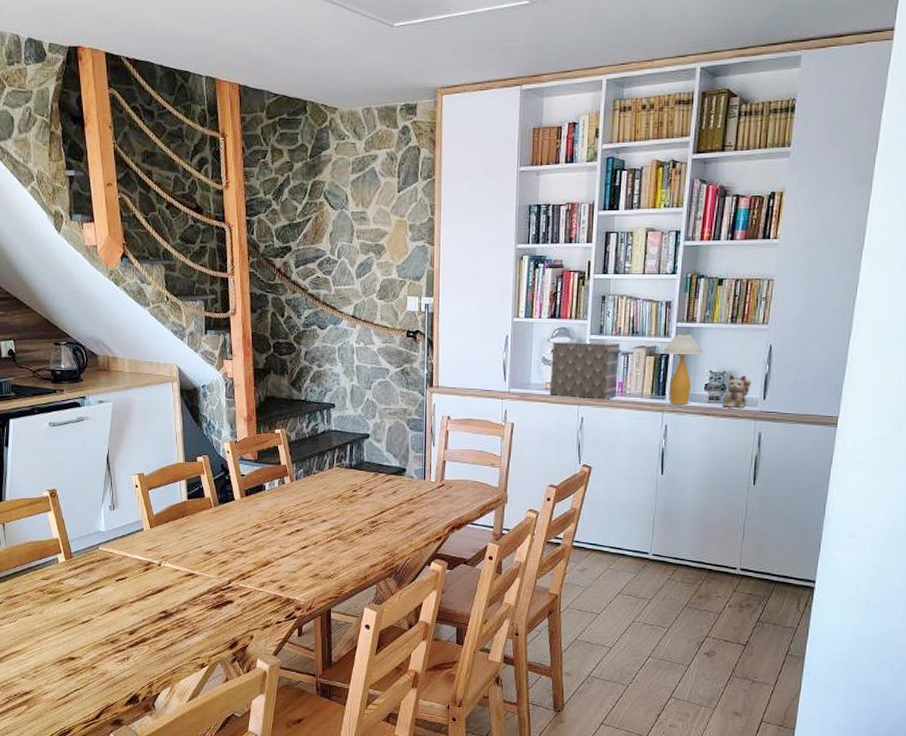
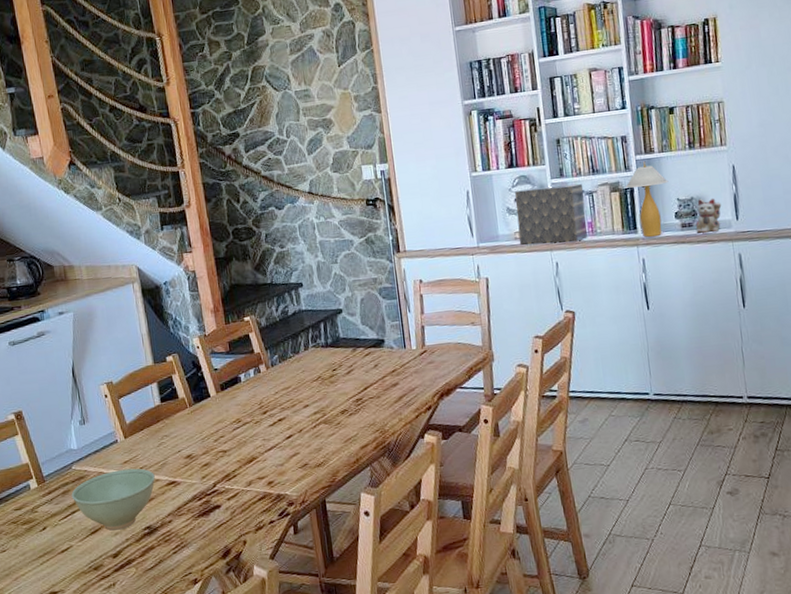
bowl: none [96,556,175,610] -> present [71,468,155,531]

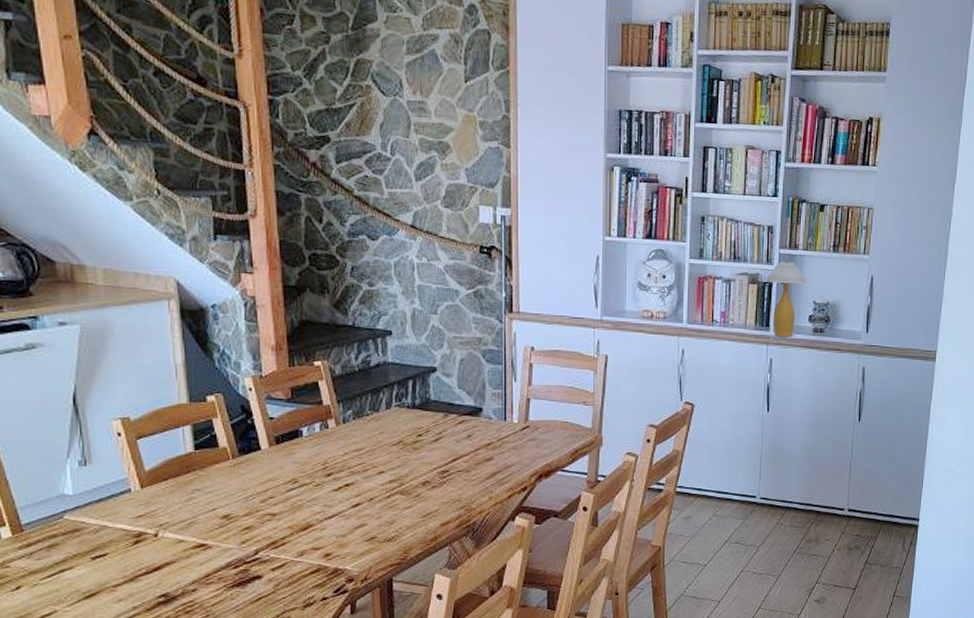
bowl: present [71,468,155,531] -> none [60,524,179,596]
decorative box: present [515,183,587,246] -> none [648,264,722,331]
decorative figurine: present [695,198,722,234] -> none [826,304,855,342]

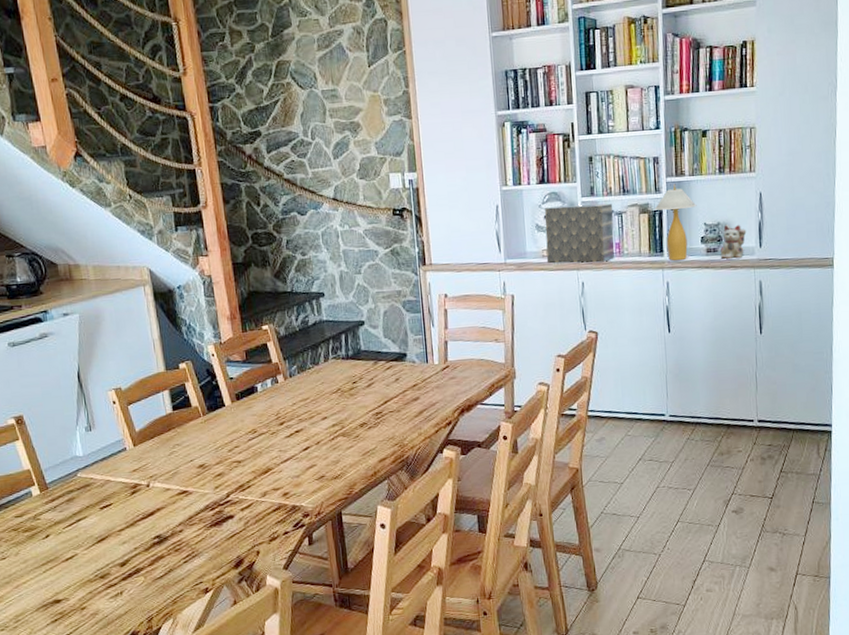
decorative box: none [648,264,722,331] -> present [544,203,614,264]
decorative figurine: none [826,304,855,342] -> present [720,223,747,260]

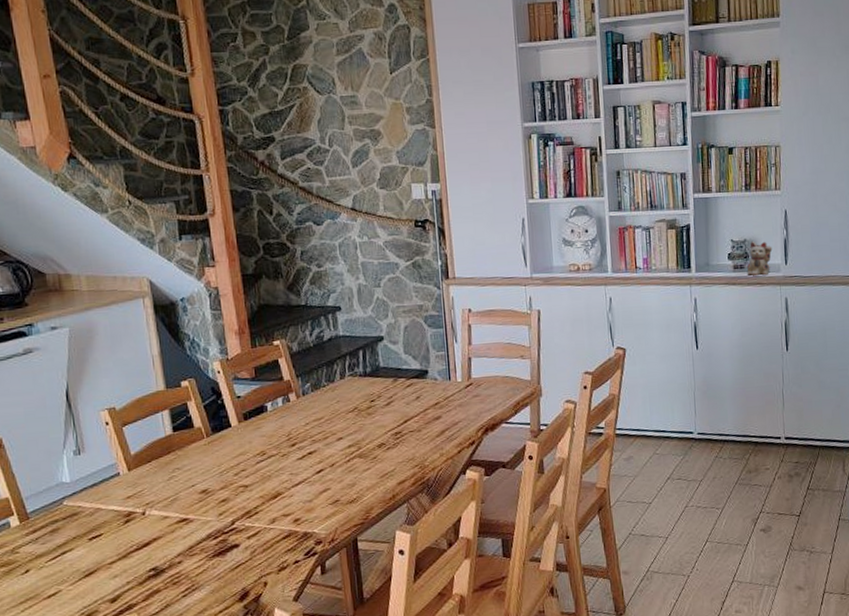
decorative box: present [544,203,614,264] -> none [571,218,642,279]
table lamp: present [654,184,697,260] -> none [682,200,724,277]

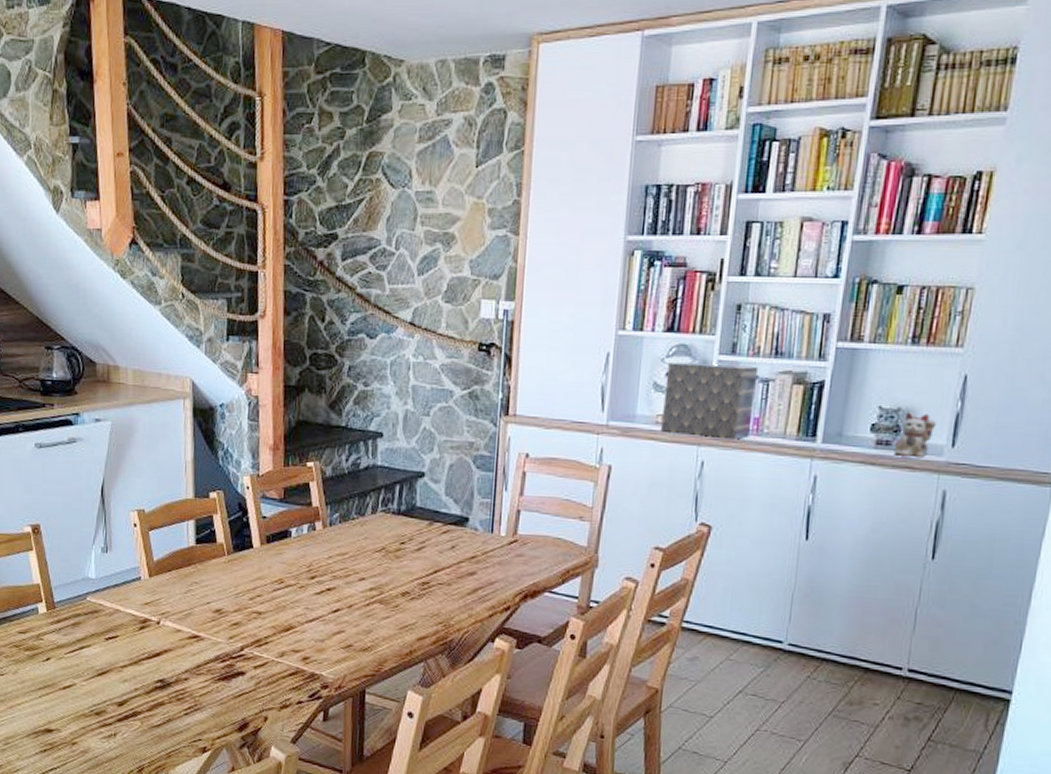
decorative box: none [571,218,642,279] -> present [661,361,759,440]

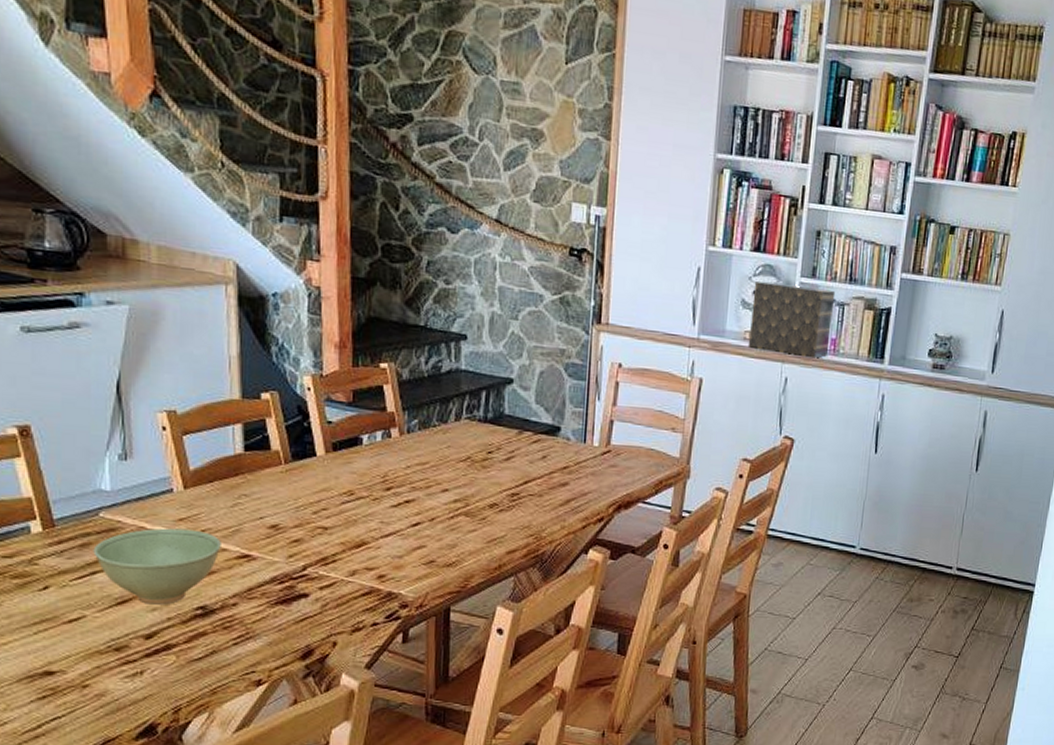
bowl: none [82,610,177,677] -> present [93,528,221,605]
decorative figurine: present [894,410,937,458] -> none [947,339,981,382]

